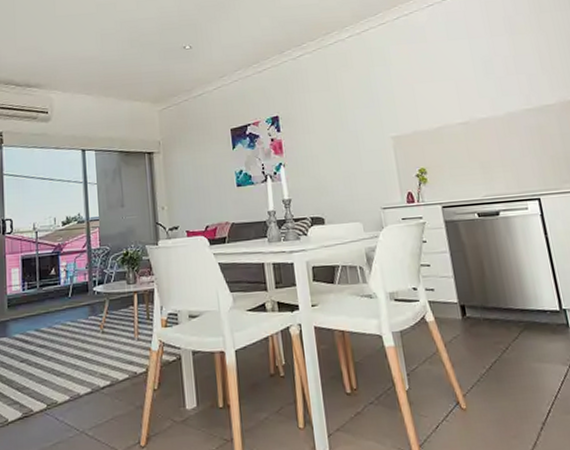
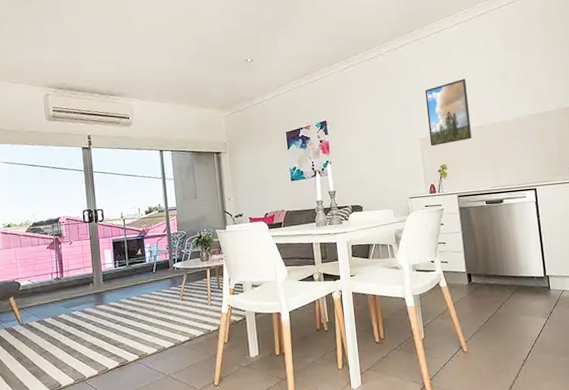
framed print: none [395,66,455,147] -> present [424,78,472,147]

